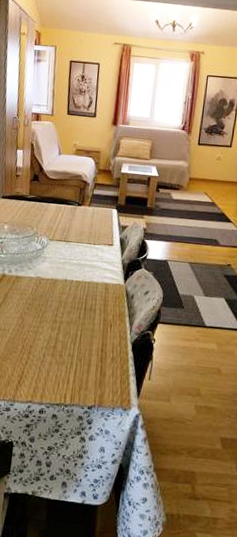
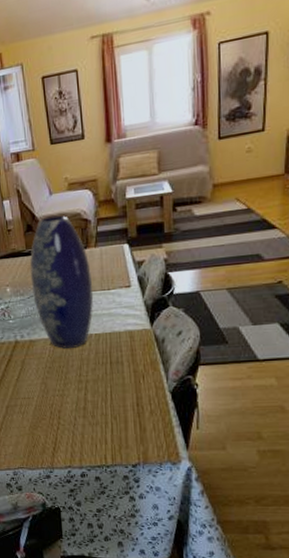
vase: none [27,171,82,290] -> present [29,215,94,349]

